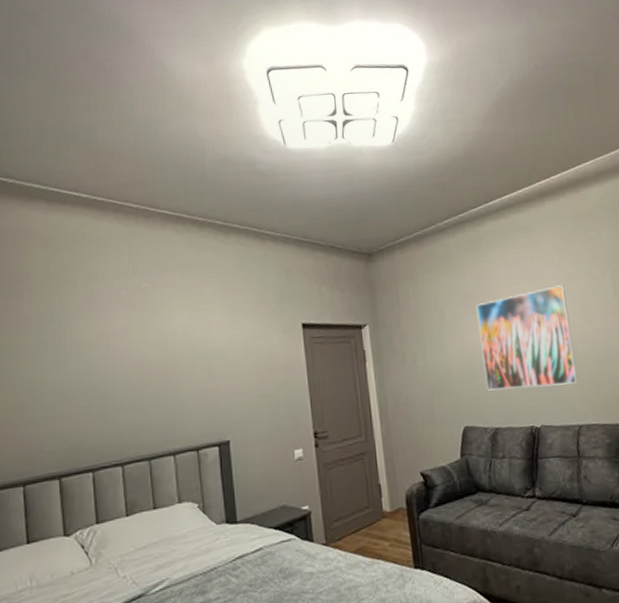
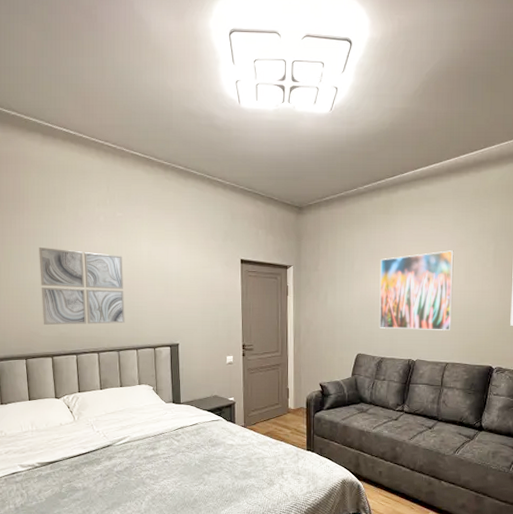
wall art: none [42,335,157,436] -> present [39,247,125,325]

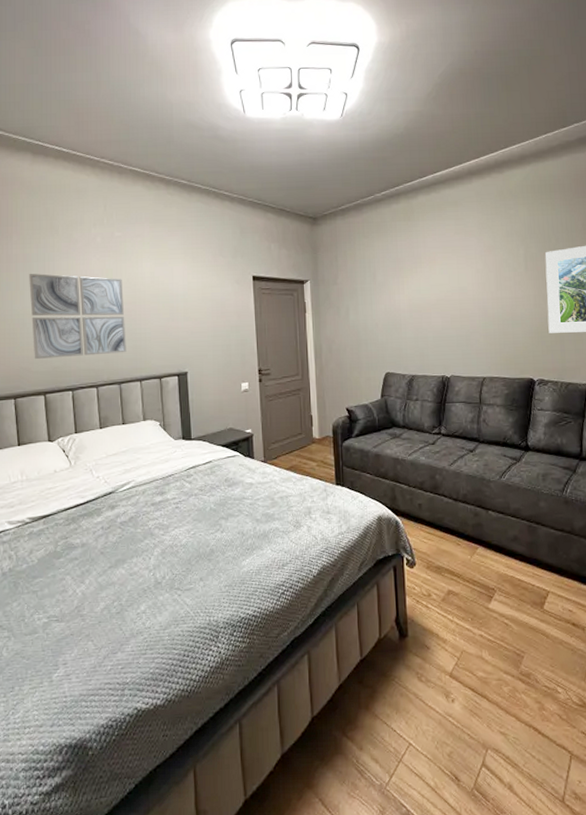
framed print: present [379,250,454,330] -> none [404,256,486,343]

